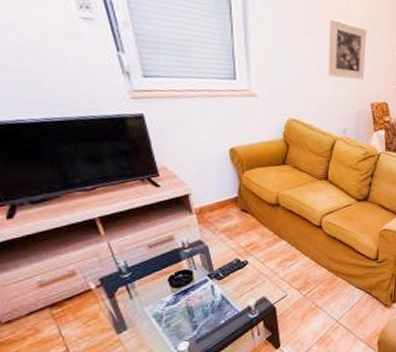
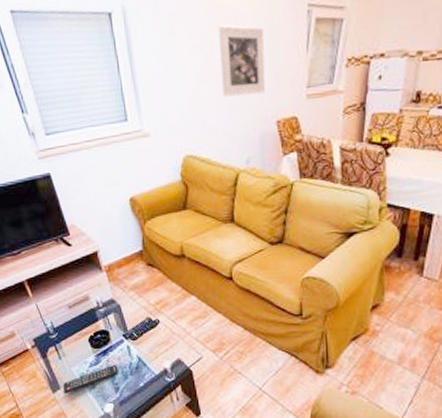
remote control: none [130,304,198,335] -> present [63,365,118,394]

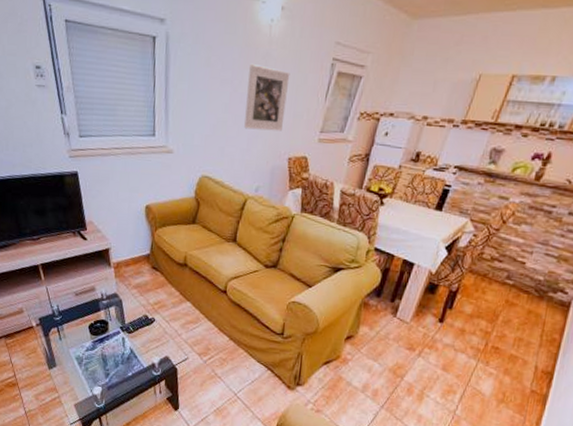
remote control: present [63,365,118,394] -> none [58,353,111,372]

